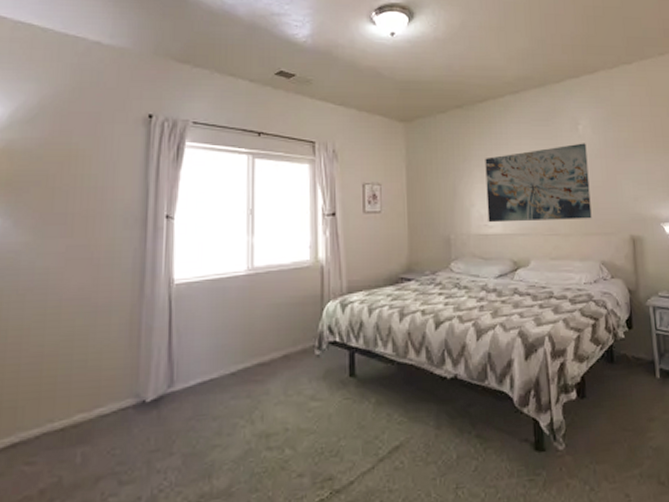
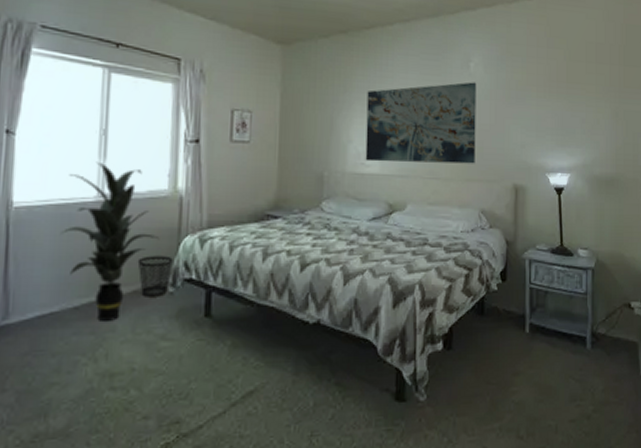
indoor plant: none [217,238,305,385] -> present [61,161,160,321]
wastebasket: none [286,321,318,361] -> present [137,255,173,297]

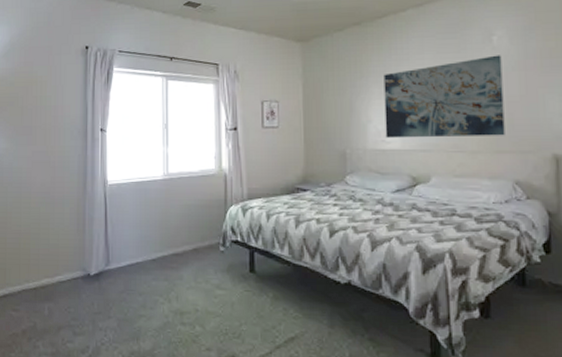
indoor plant: present [61,161,160,321] -> none [140,149,211,271]
wastebasket: present [137,255,173,297] -> none [195,221,222,254]

